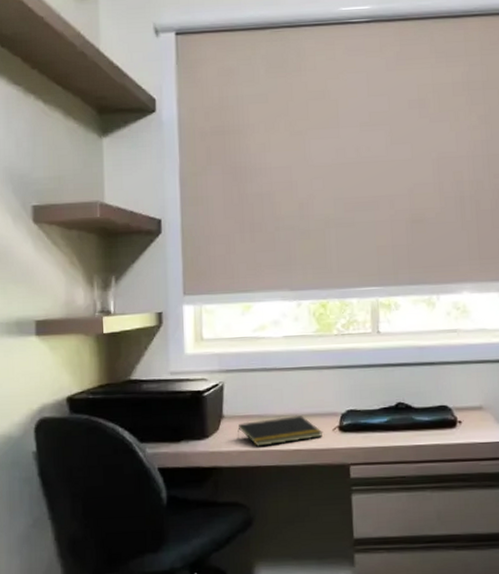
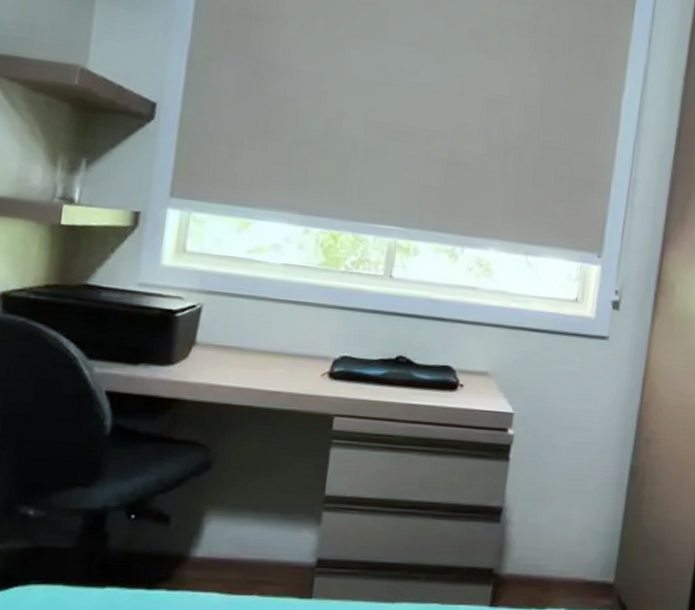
notepad: present [237,415,323,447] -> none [208,352,310,383]

